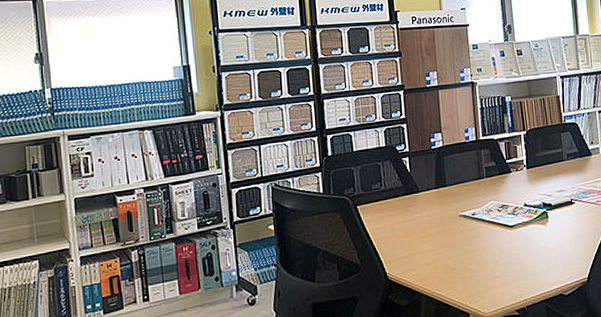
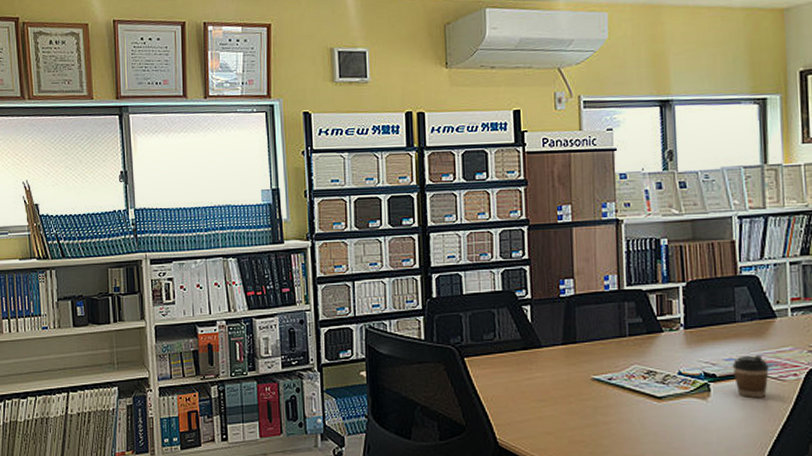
coffee cup: none [562,186,589,220] -> present [732,355,769,397]

